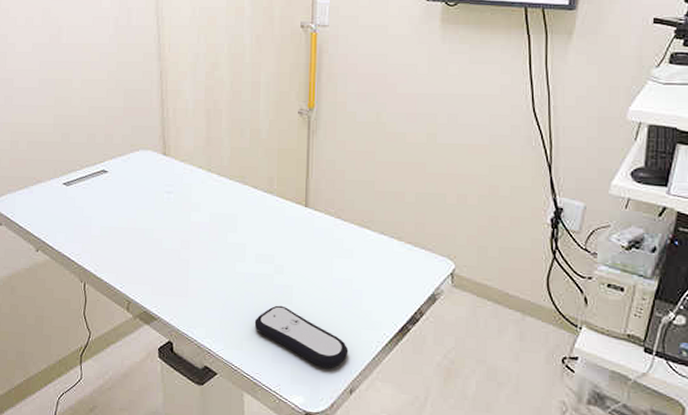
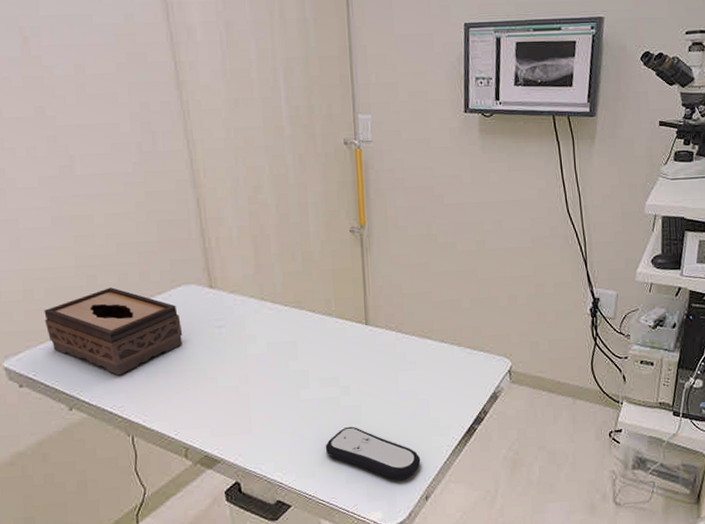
tissue box: none [24,146,136,226] -> present [44,287,183,376]

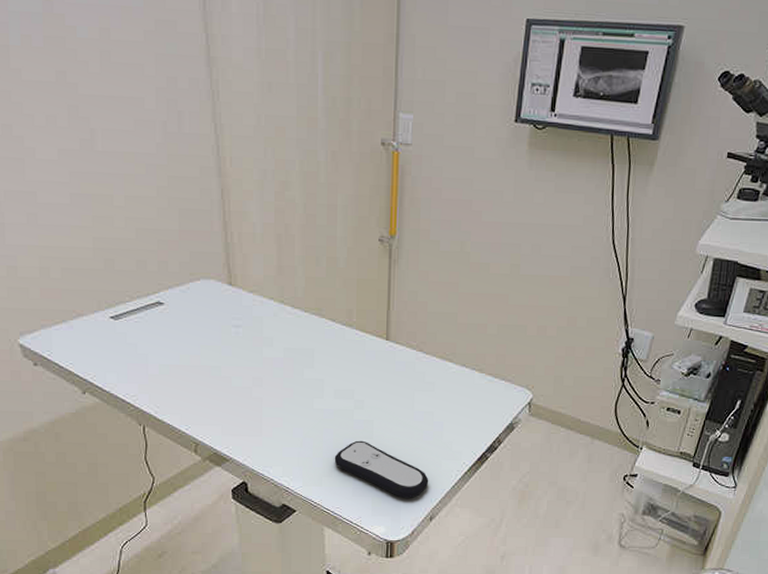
tissue box: present [44,287,183,376] -> none [60,274,199,365]

